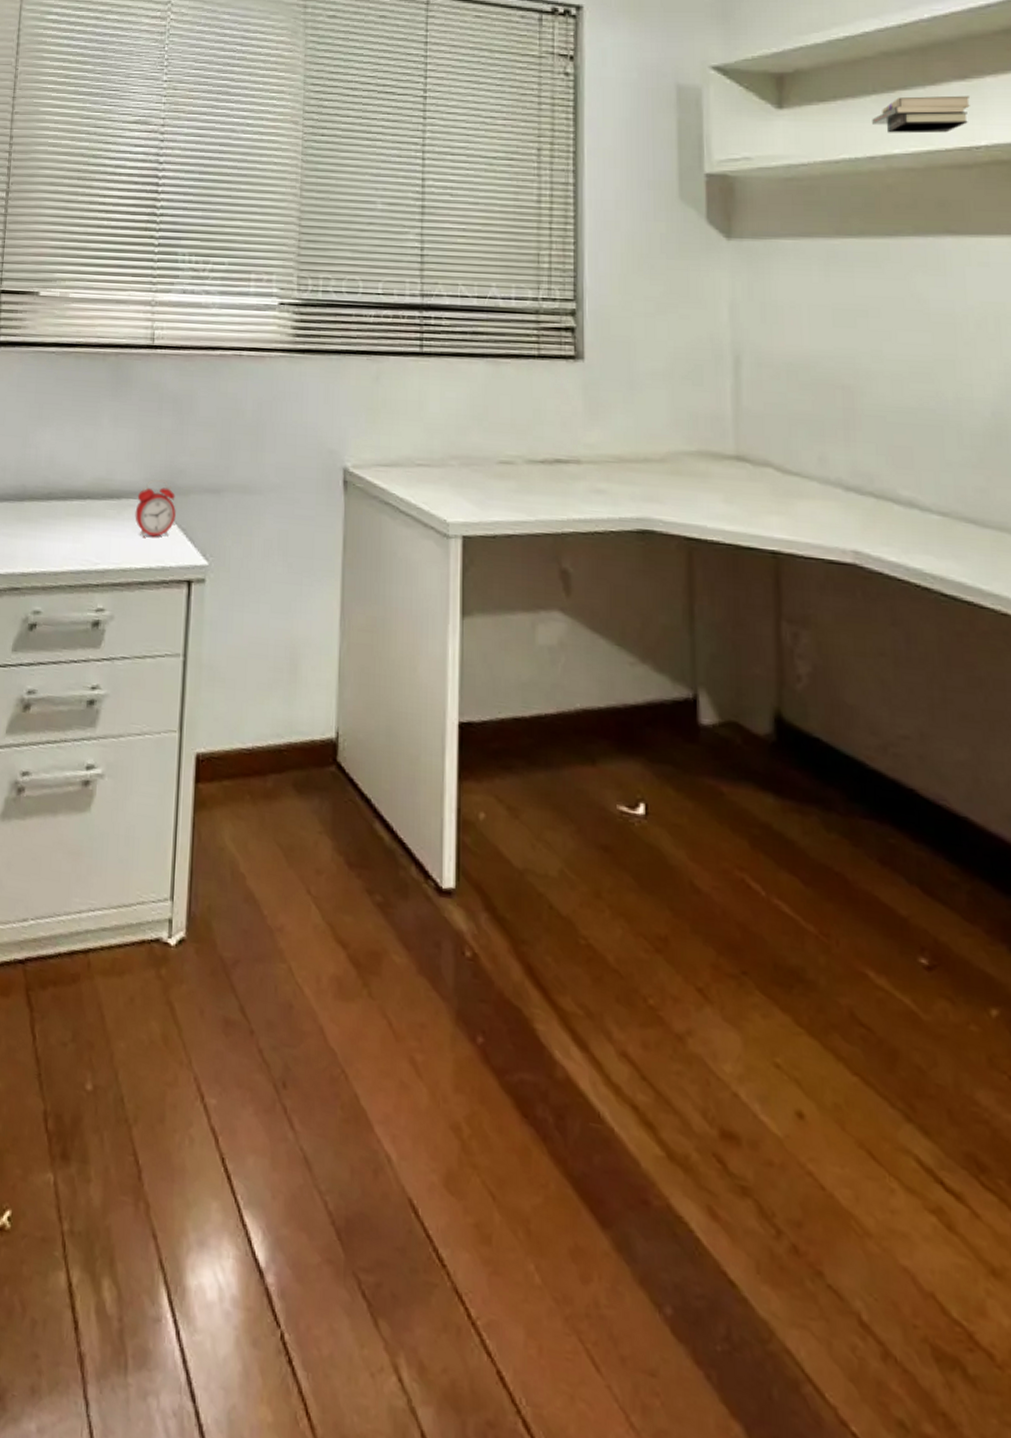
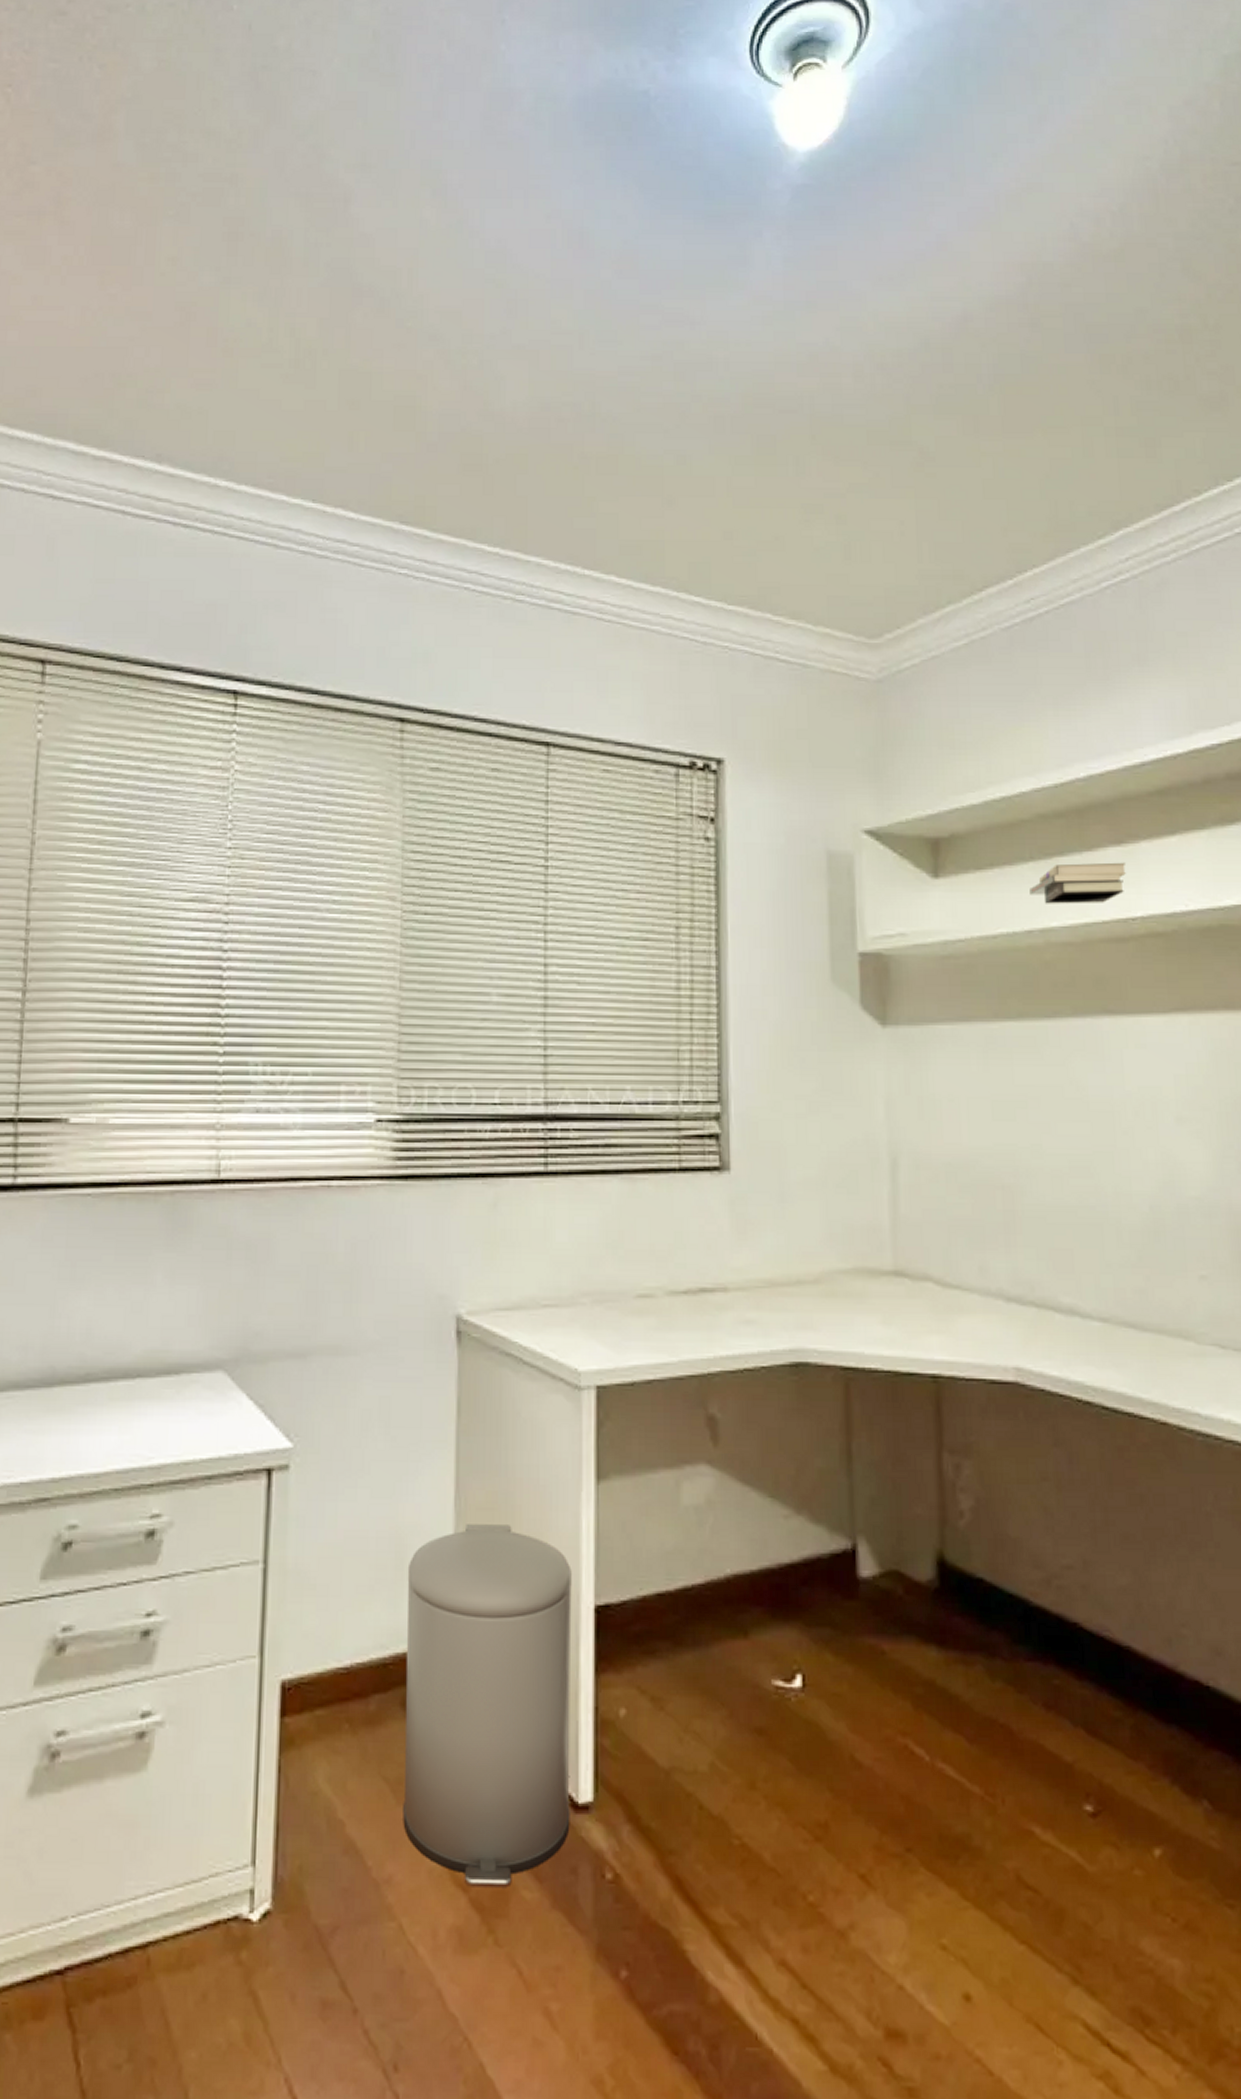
alarm clock: present [135,479,176,537] -> none [199,1346,251,1420]
pedal bin: none [293,642,439,951] -> present [403,1524,572,1888]

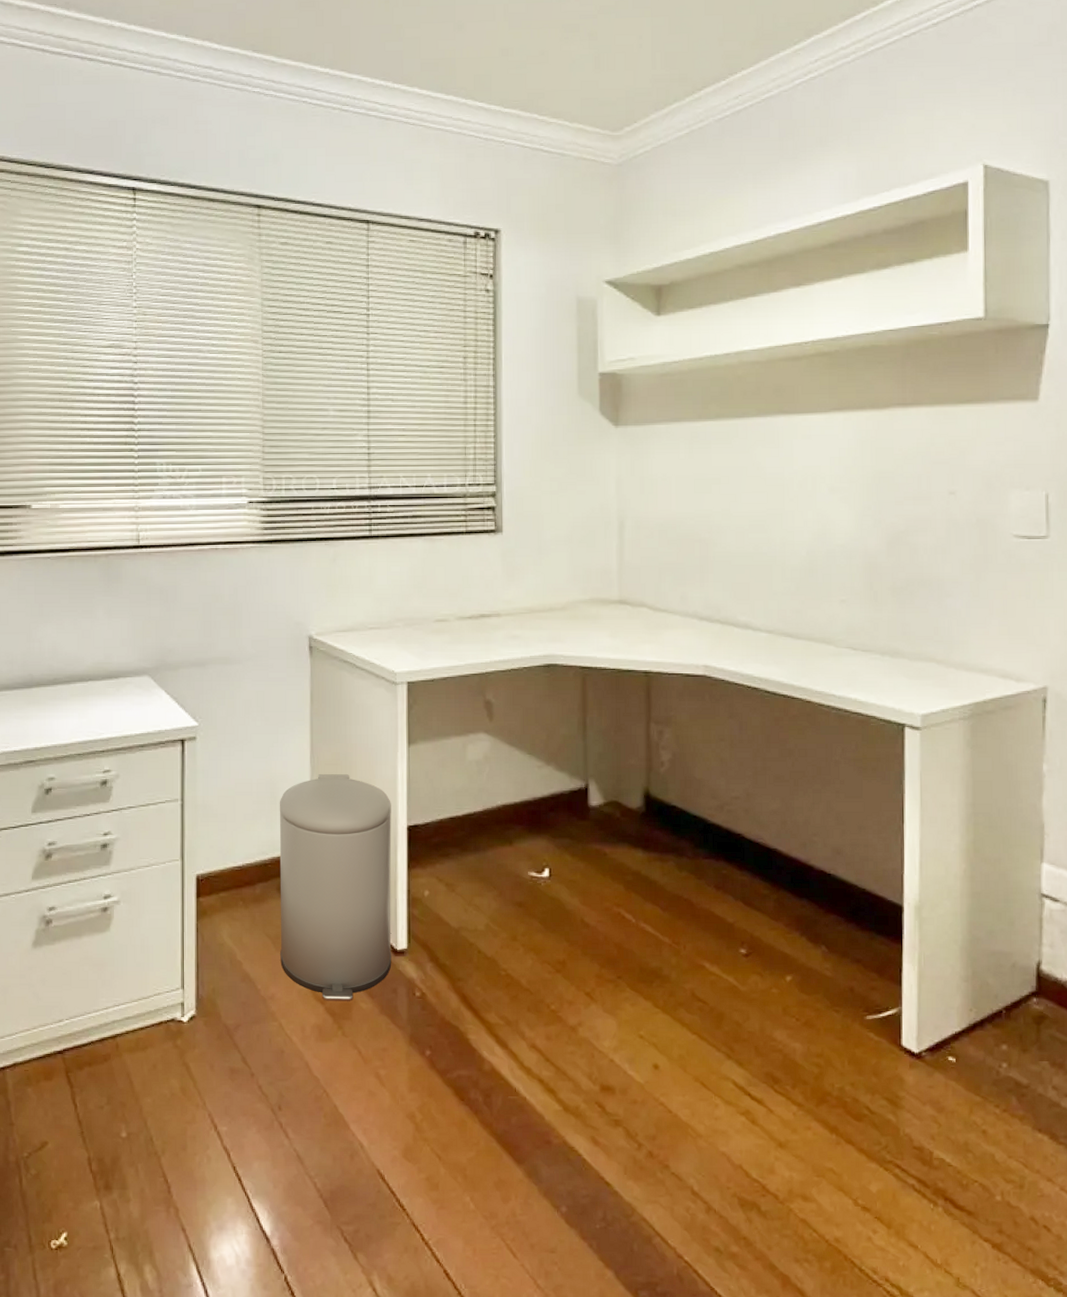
books: present [1029,862,1126,904] -> none [729,300,802,333]

